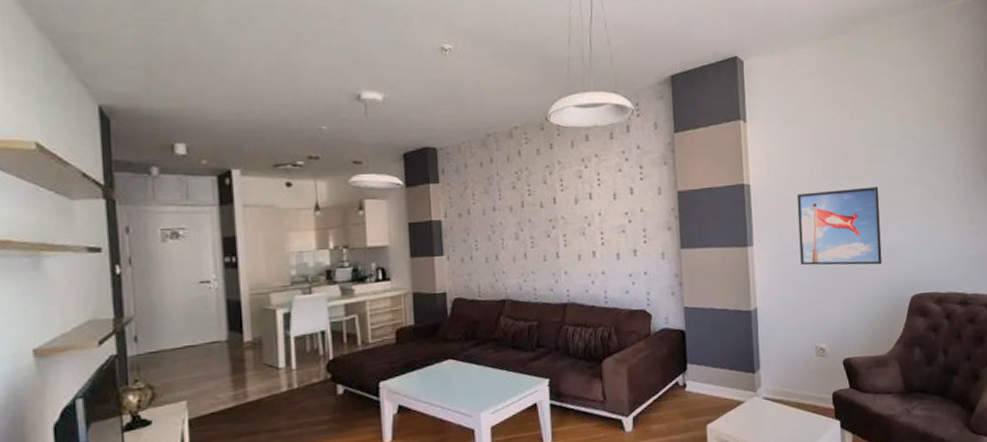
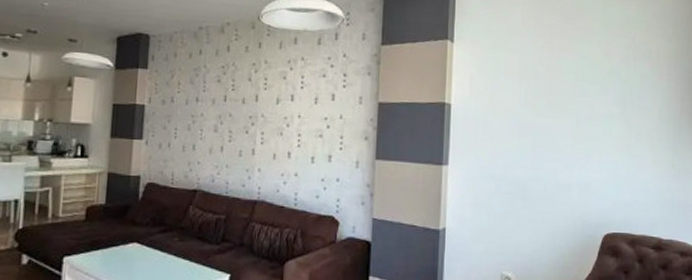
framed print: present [796,187,882,266] -> none [494,118,580,199]

